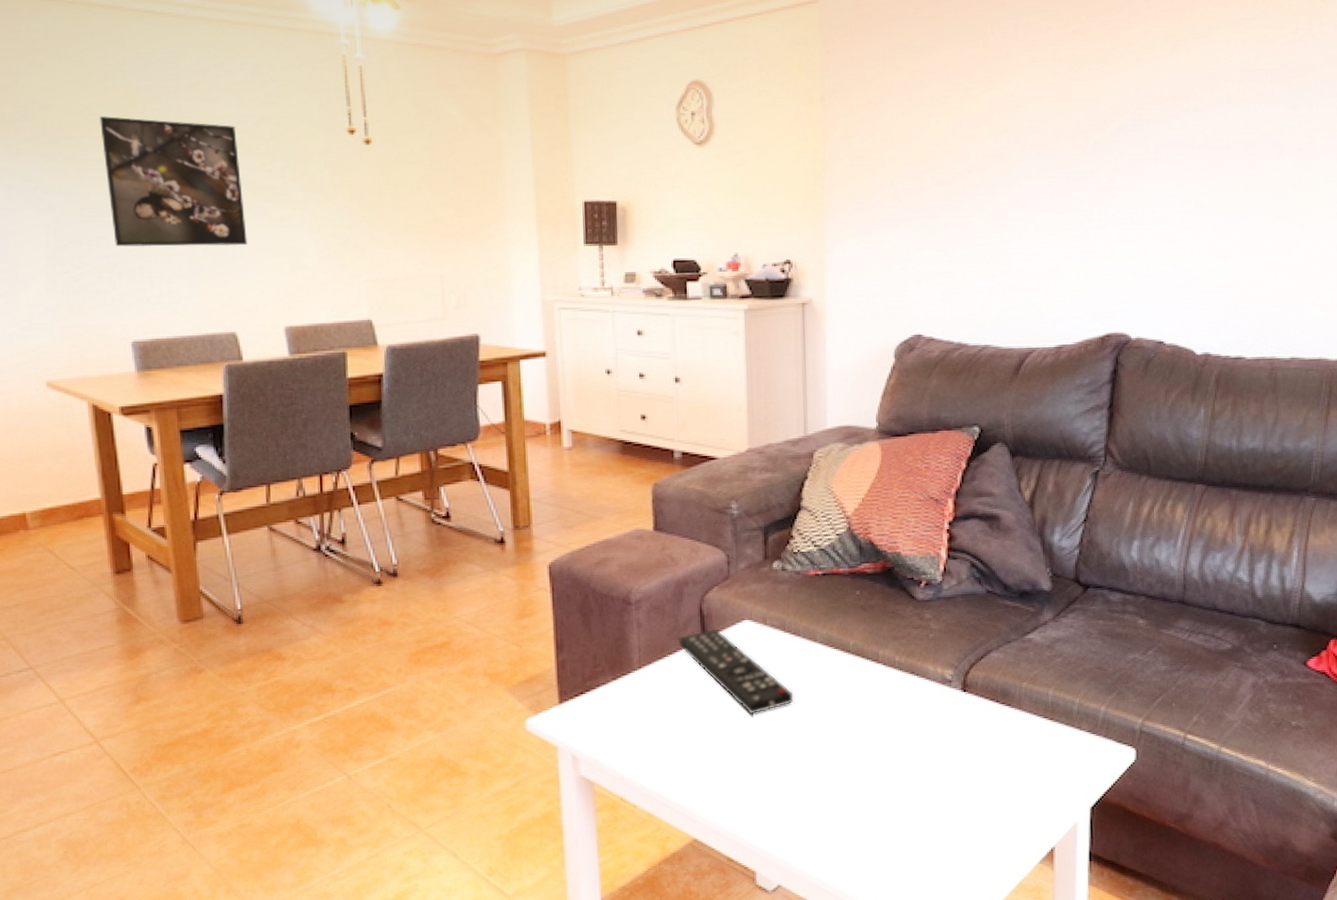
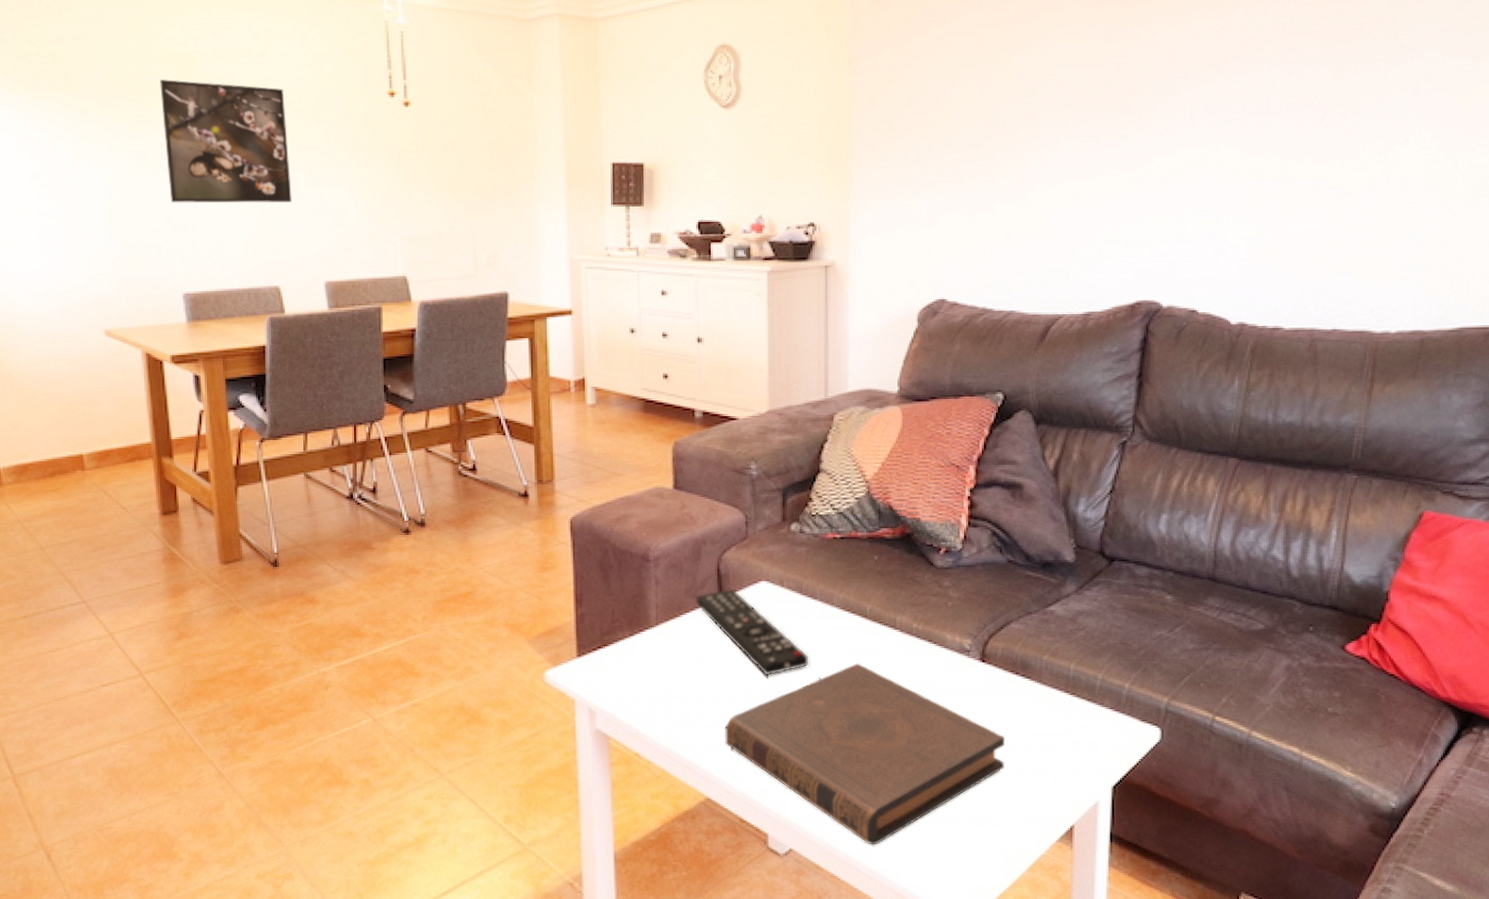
book: none [711,698,987,877] -> present [725,663,1005,845]

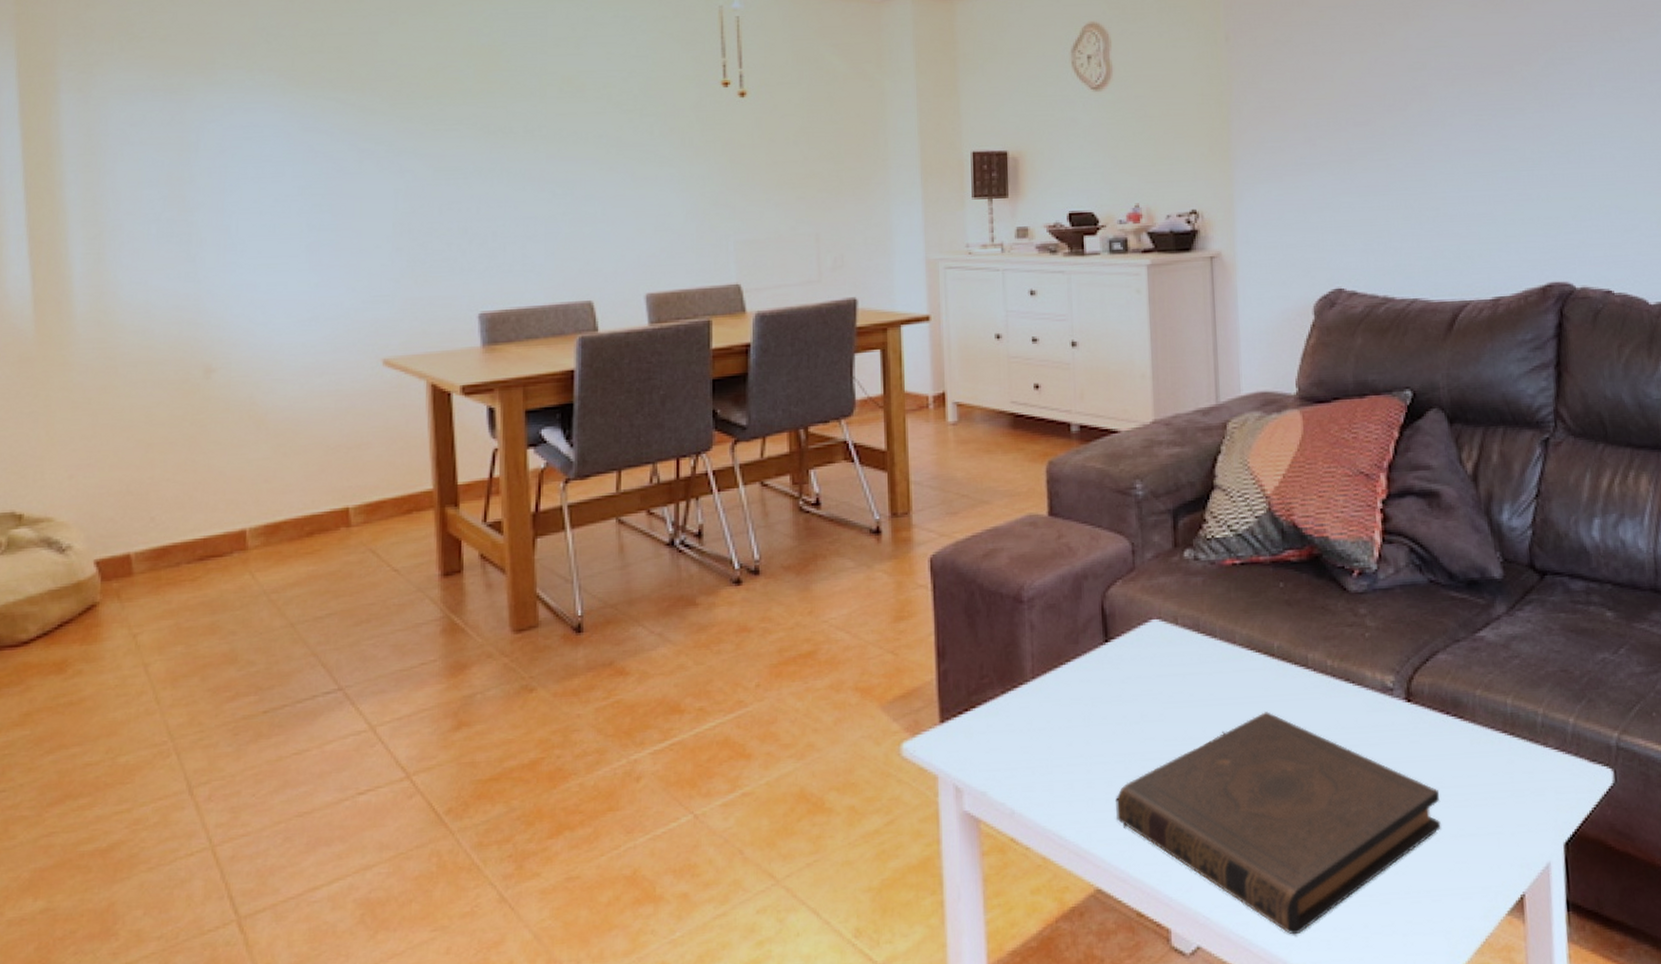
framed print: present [160,79,292,204] -> none [461,74,609,211]
remote control: present [695,588,809,676] -> none [1076,630,1211,733]

